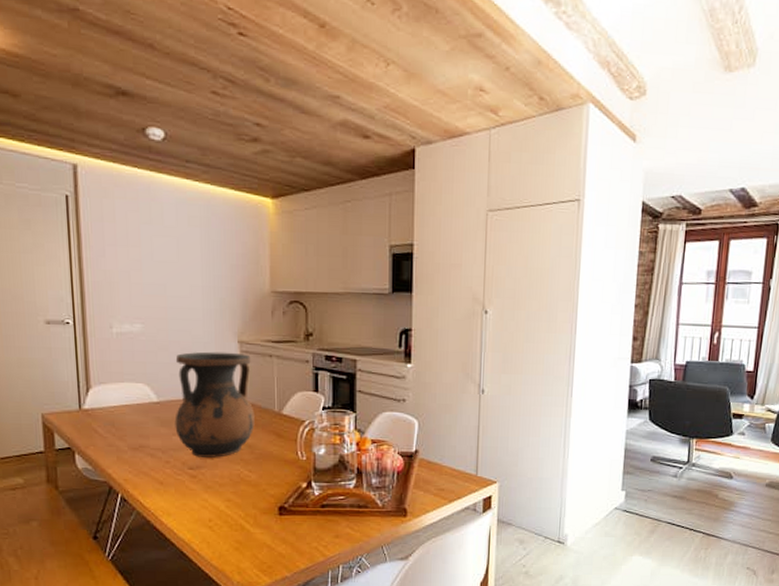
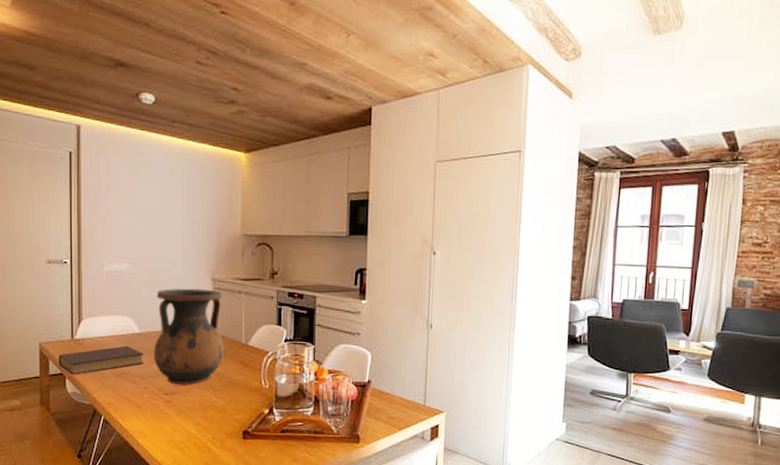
book: none [64,416,164,449] -> present [58,345,143,375]

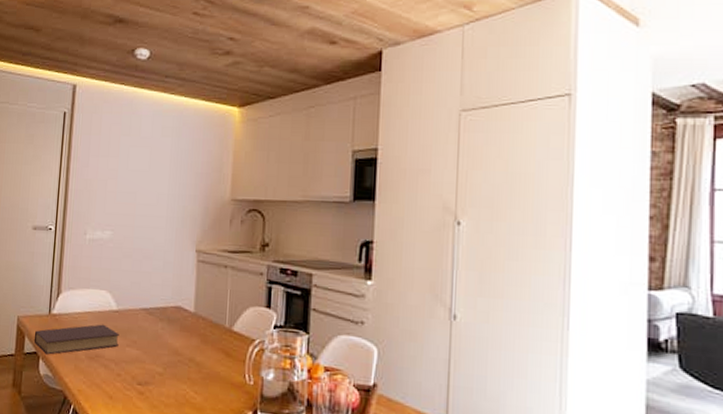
vase: present [153,288,224,385] -> none [129,260,207,374]

